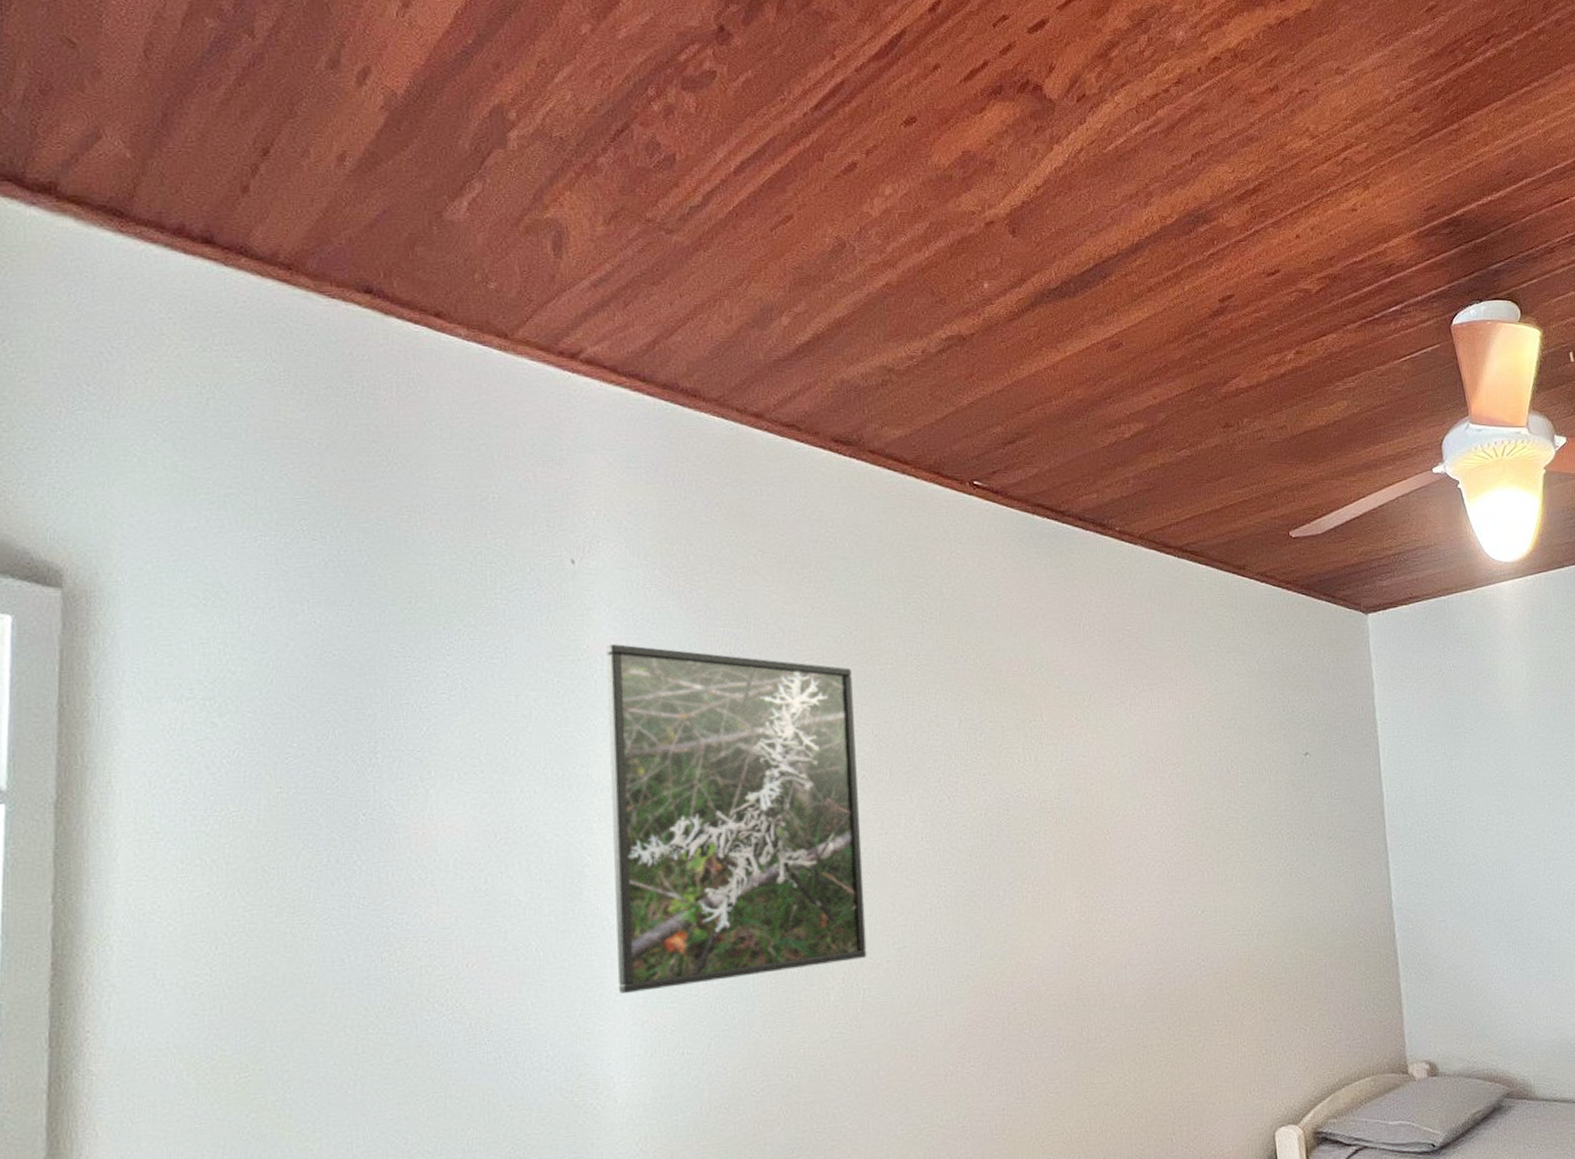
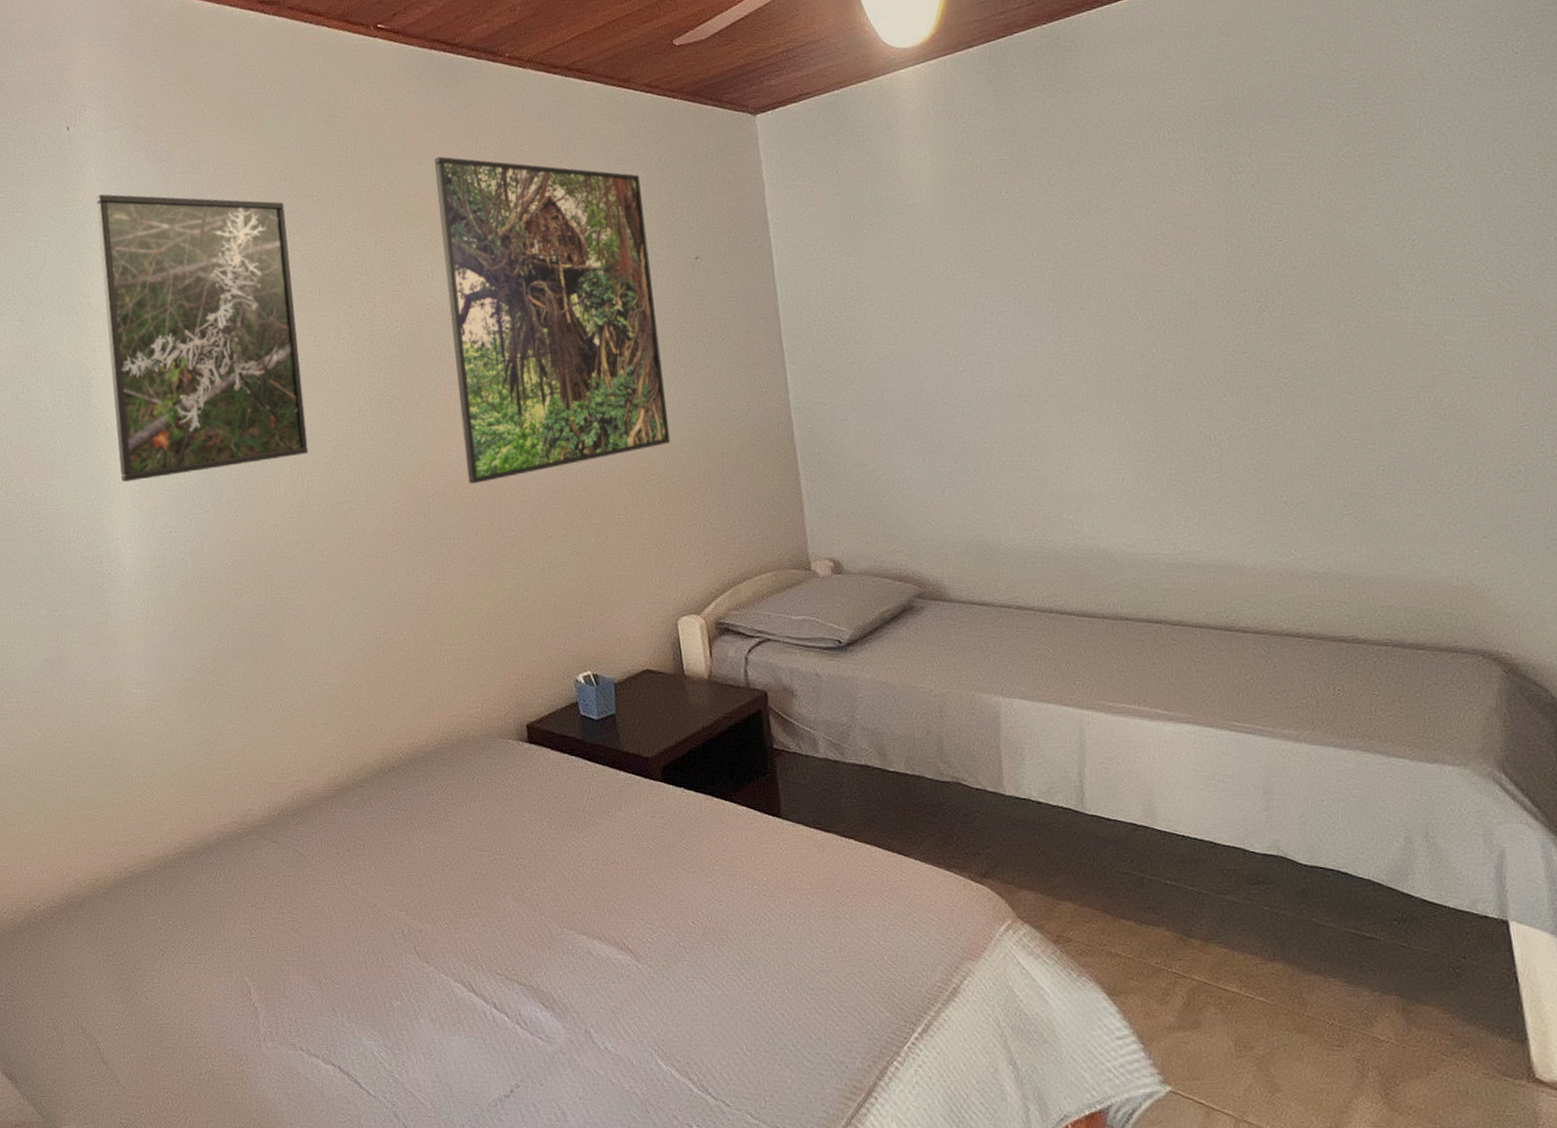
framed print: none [1031,630,1274,991] -> present [433,156,671,484]

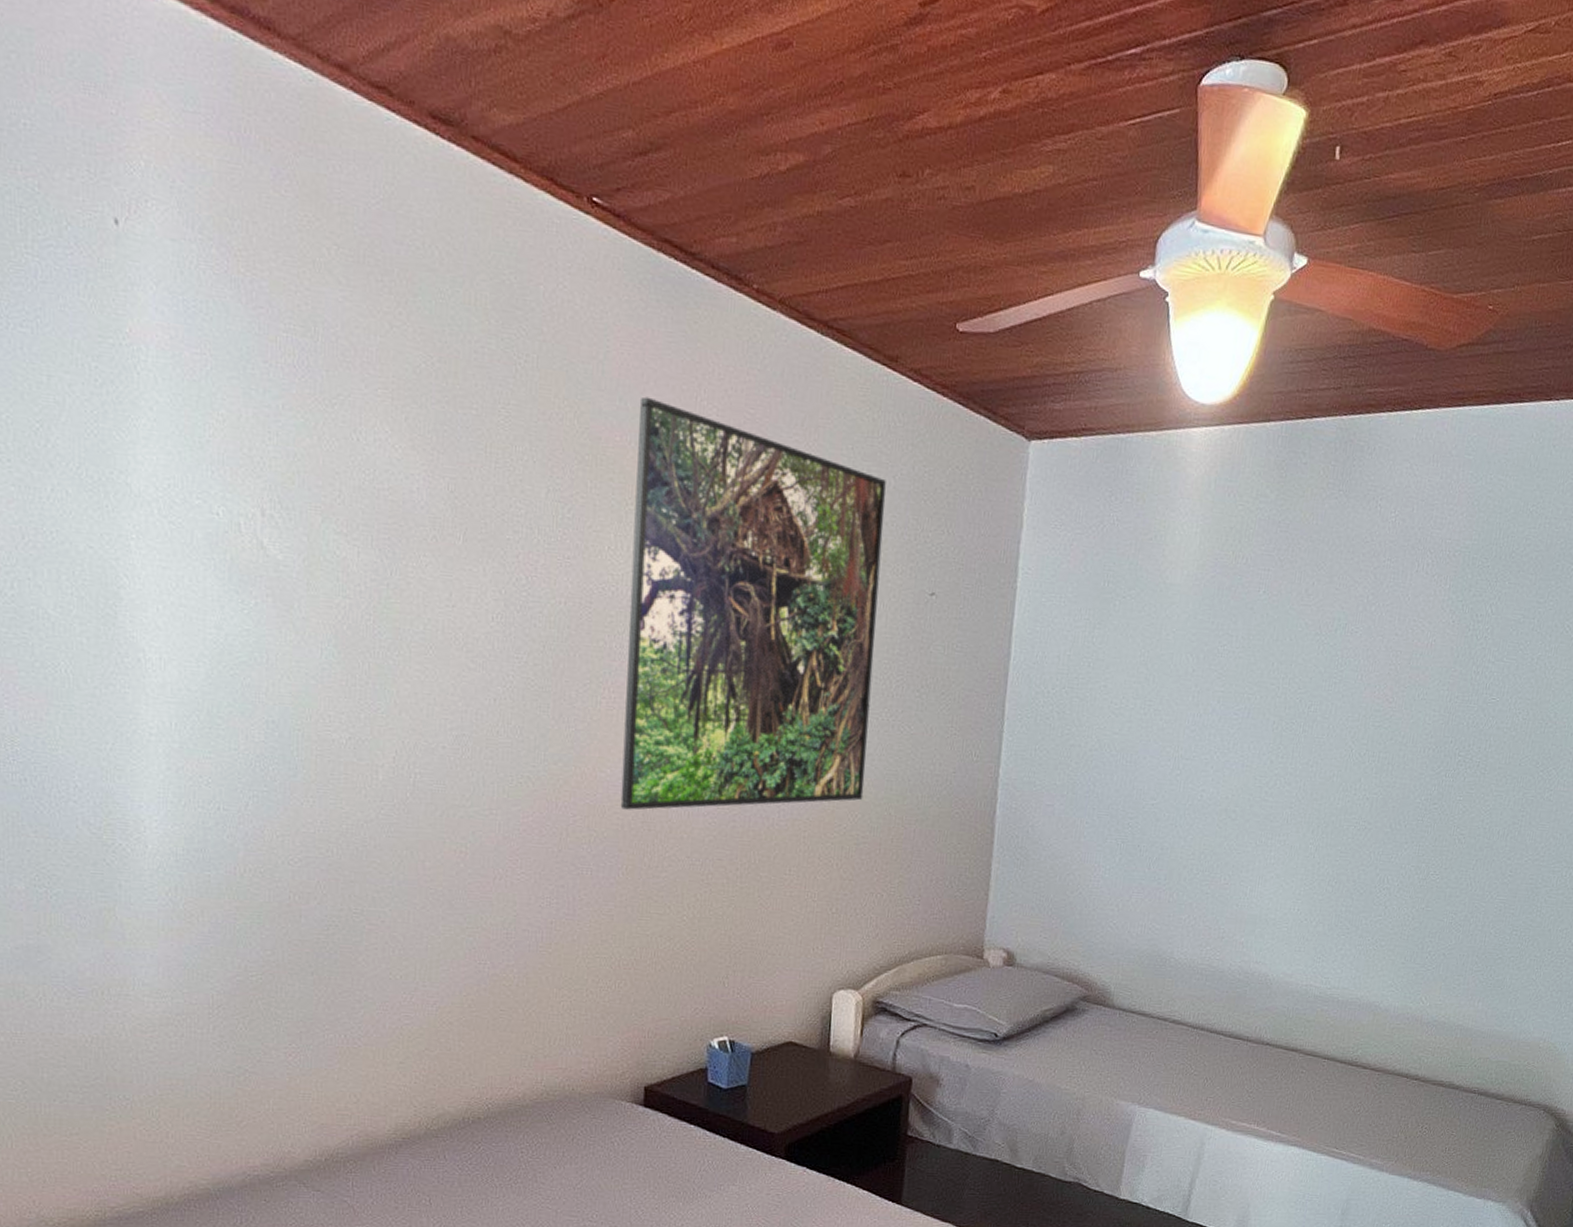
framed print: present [96,194,309,482] -> none [152,332,430,741]

